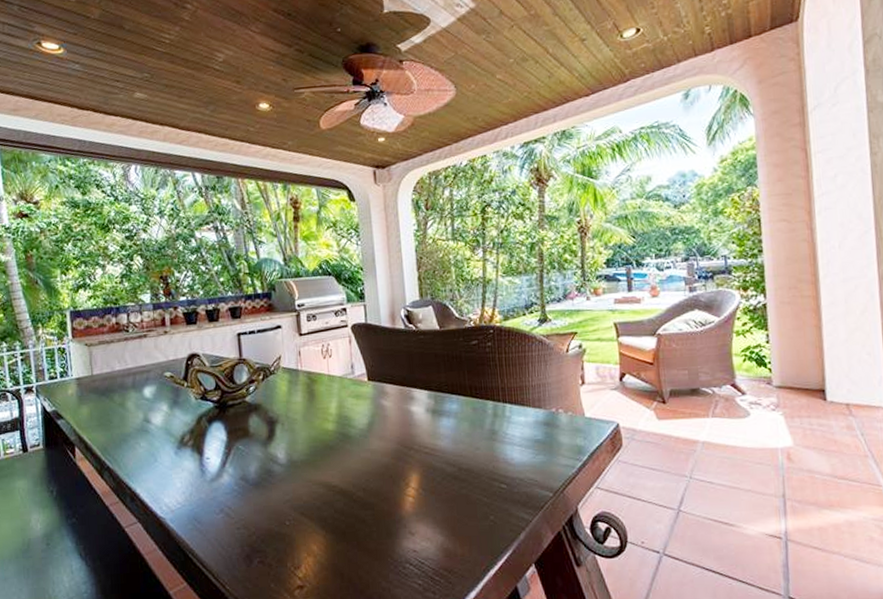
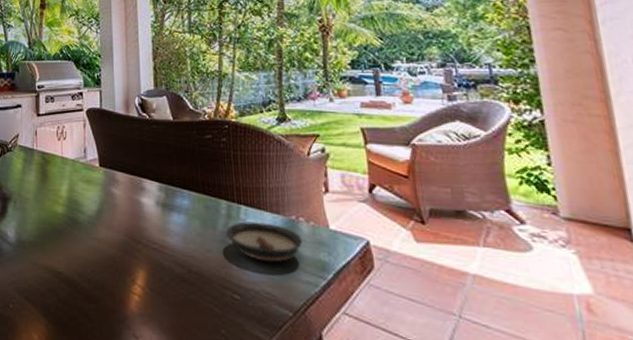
saucer: none [493,416,561,452] -> present [226,221,302,263]

